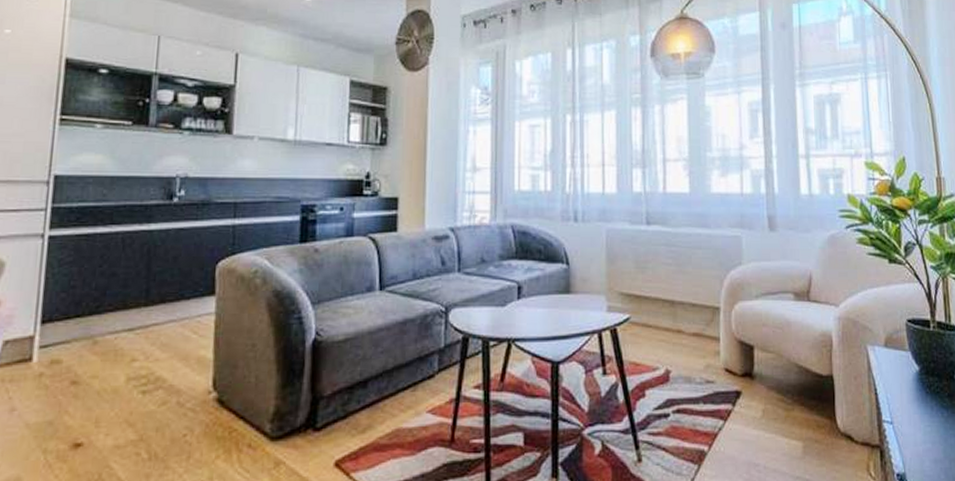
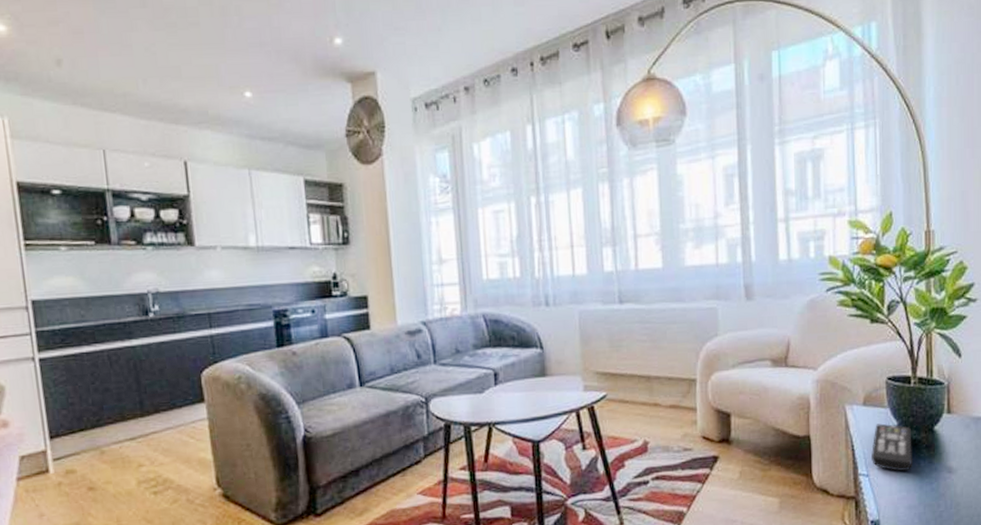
remote control: none [894,367,936,421] -> present [871,423,912,472]

